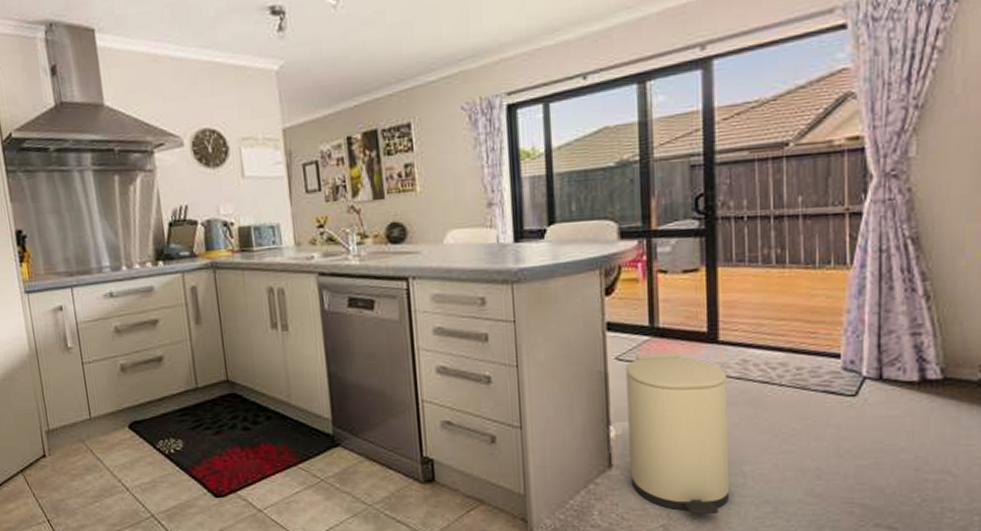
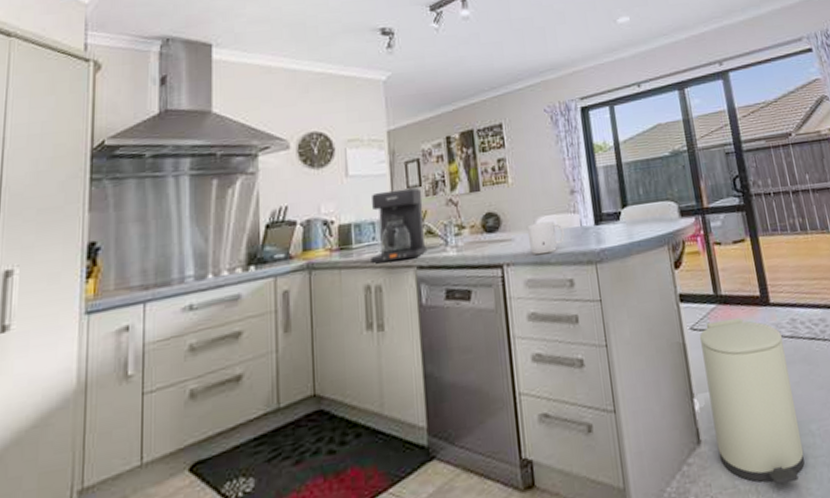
coffee maker: none [270,192,329,268] -> present [371,187,428,265]
mug: none [435,235,479,270] -> present [526,221,566,255]

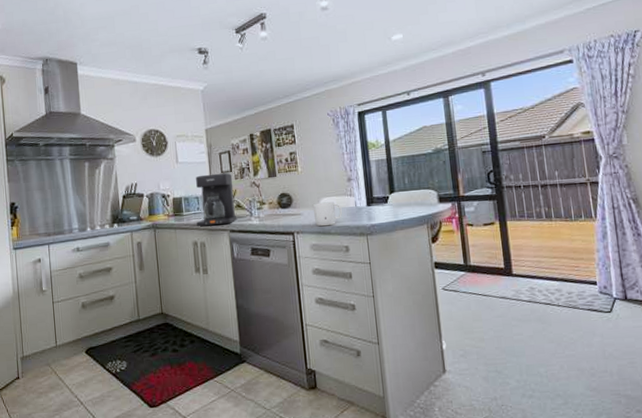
pedal bin: present [699,317,805,485] -> none [449,283,532,408]

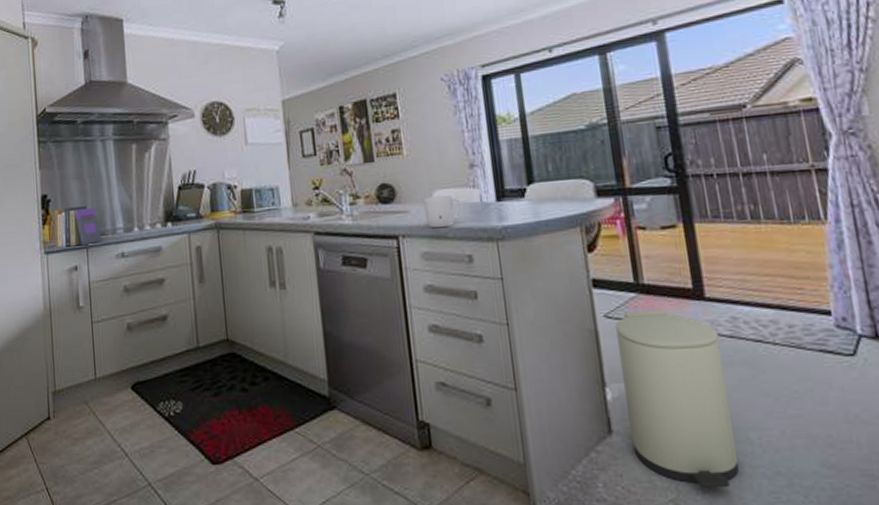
books: none [21,211,61,245] -> present [54,205,102,248]
coffee maker: present [196,172,237,227] -> none [270,156,324,228]
pedal bin: none [449,283,532,408] -> present [614,309,739,488]

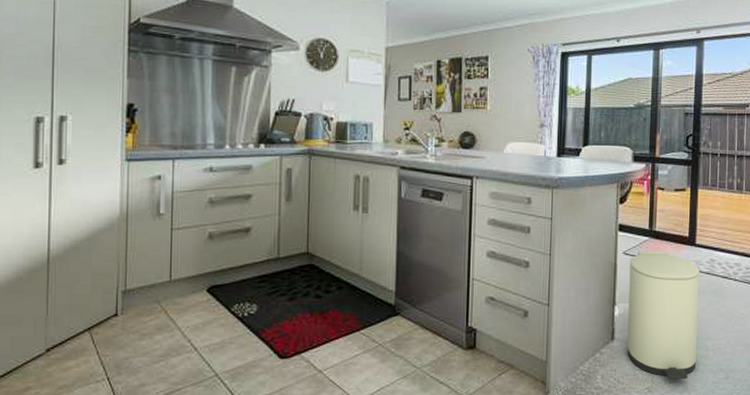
books: present [54,205,102,248] -> none [138,118,191,157]
mug: present [422,195,464,229] -> none [497,147,530,174]

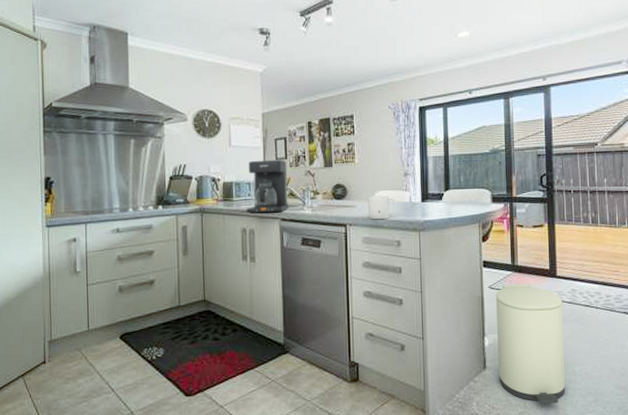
coffee maker: none [362,99,411,160] -> present [247,159,290,214]
mug: none [497,147,530,174] -> present [367,195,397,220]

